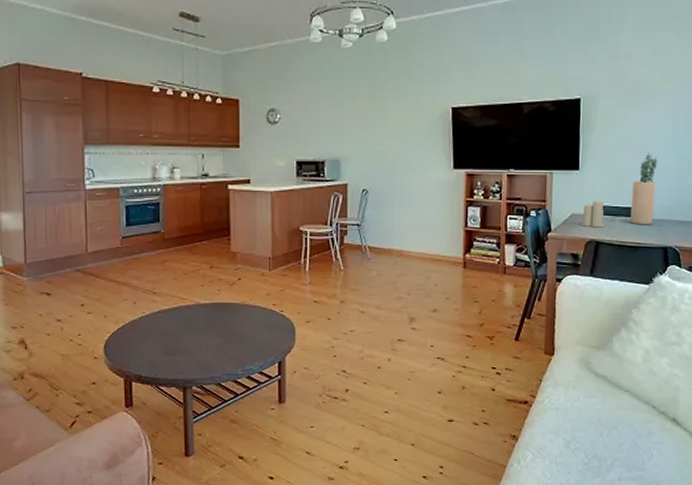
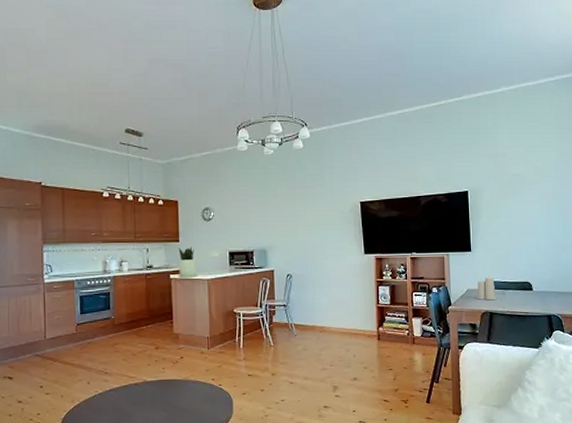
planter: none [237,153,261,189] -> present [178,246,198,278]
vase: present [630,152,658,225] -> none [517,235,537,297]

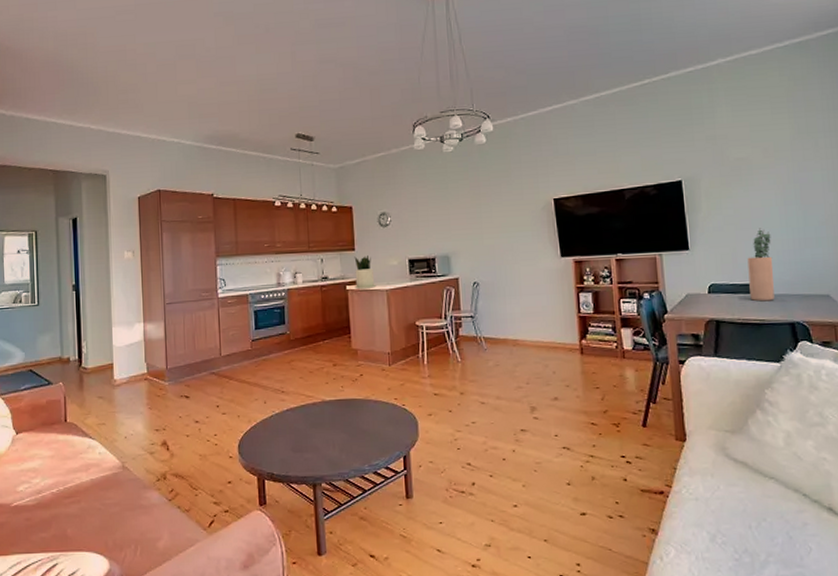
candle: present [477,275,497,301] -> none [699,277,724,307]
vase: none [517,235,537,297] -> present [747,228,775,302]

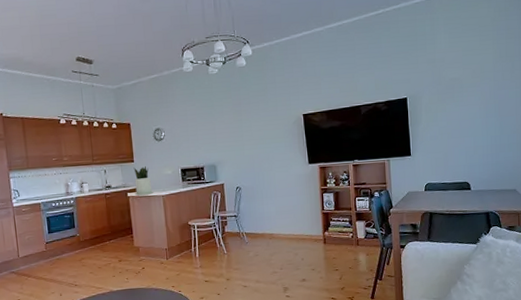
vase: present [747,228,775,302] -> none [456,136,475,197]

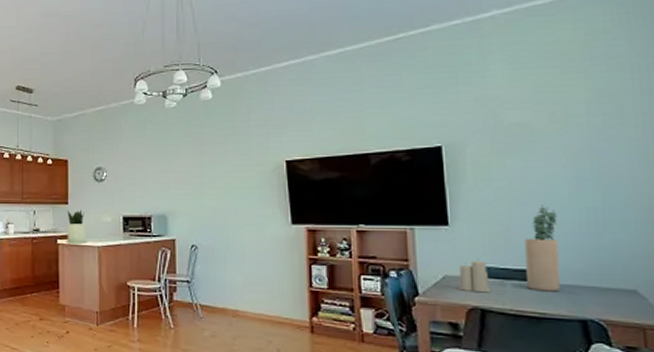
candle: none [417,177,436,202] -> present [459,258,492,293]
vase: none [456,136,475,197] -> present [524,205,560,292]

